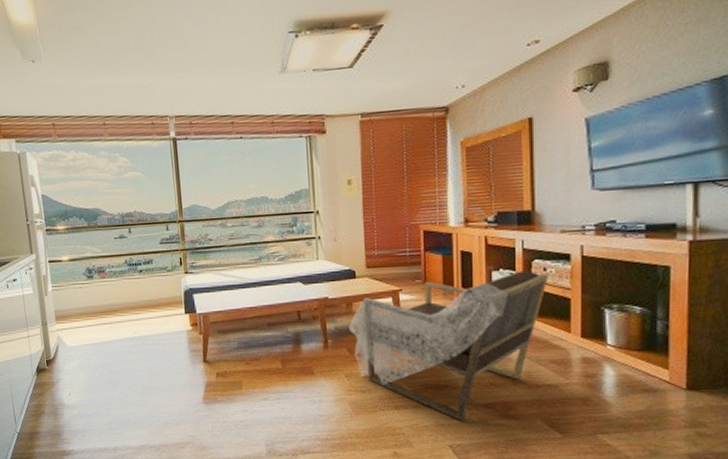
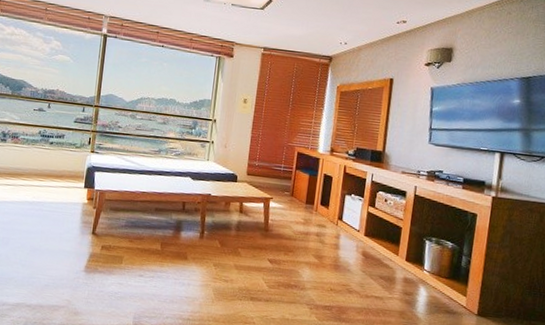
armchair: present [349,270,548,421] -> none [224,194,388,318]

